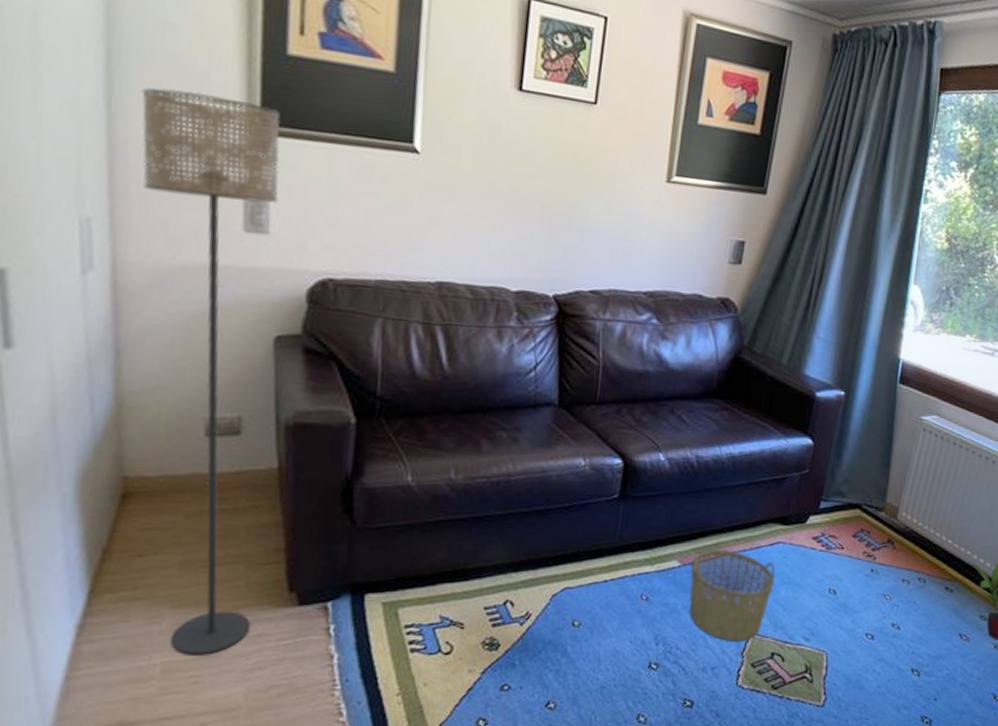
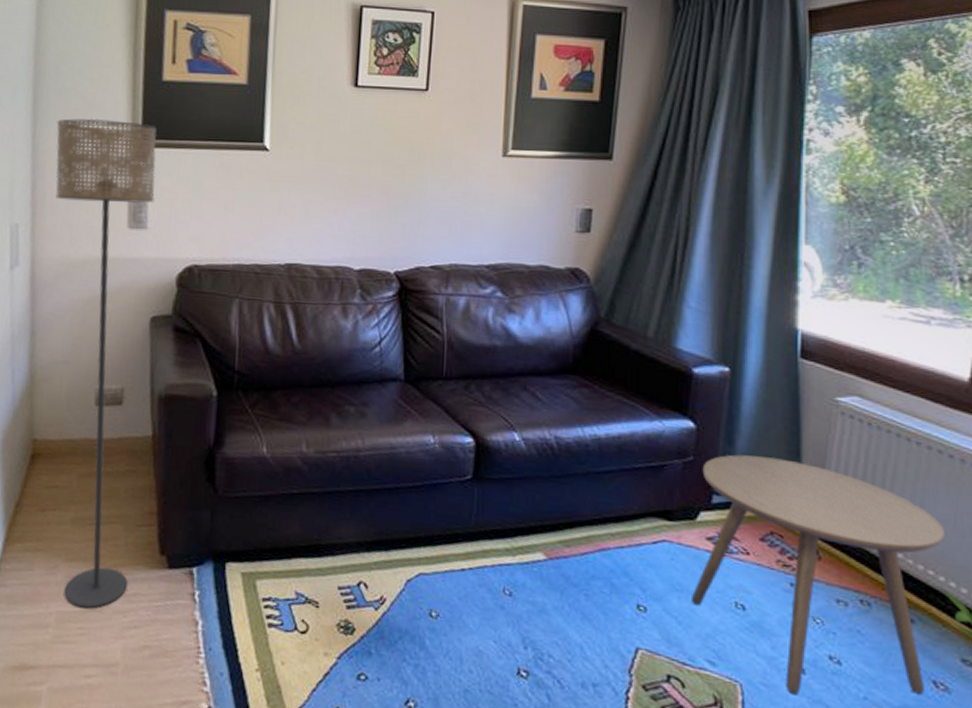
basket: present [689,549,775,642] -> none [558,543,662,657]
side table: none [795,466,982,657] -> present [690,454,945,696]

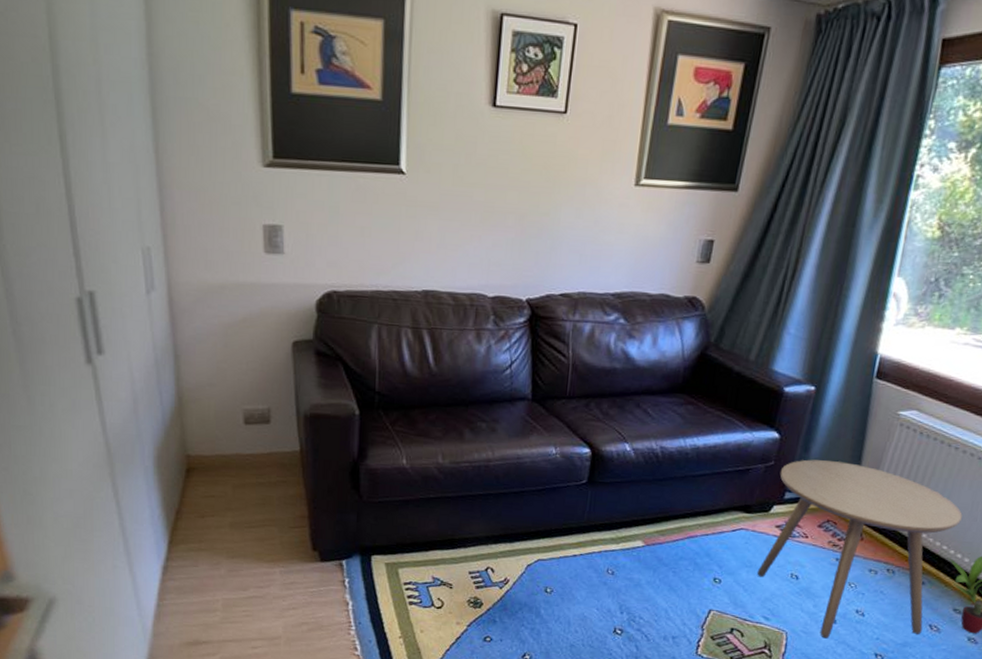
floor lamp: present [55,118,157,609] -> none [180,133,290,596]

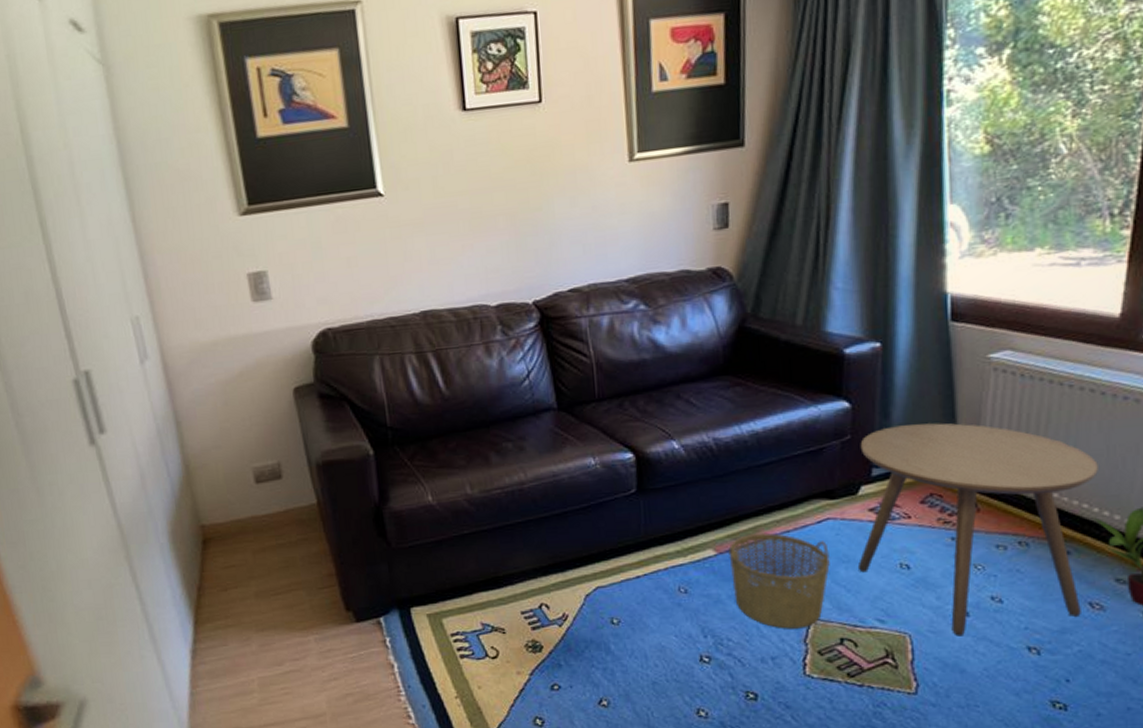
basket: none [652,532,737,616] -> present [728,533,830,629]

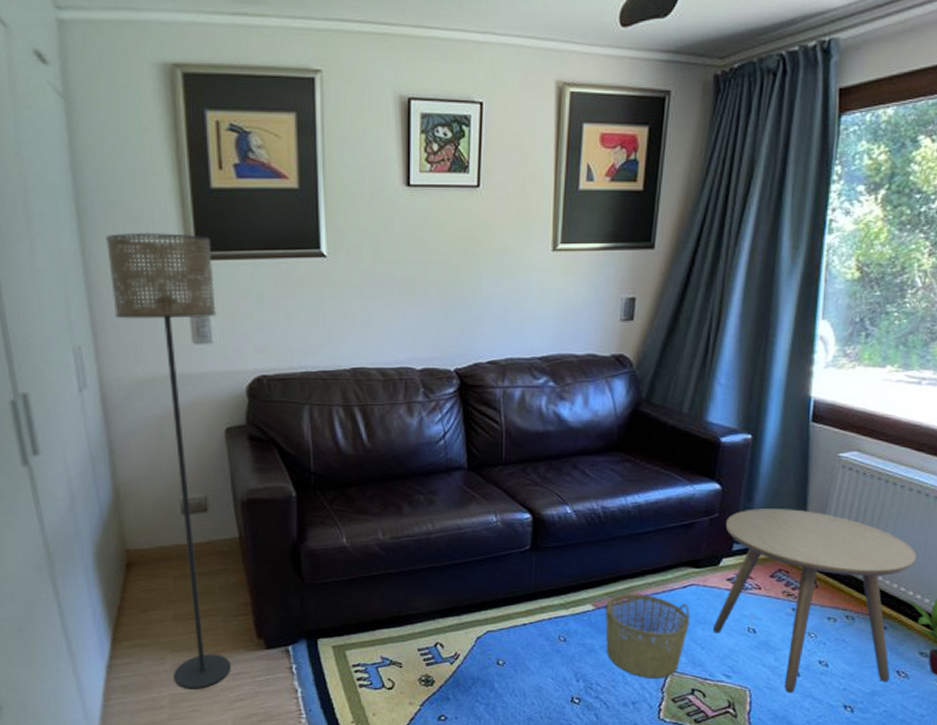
floor lamp: none [154,188,321,671] -> present [105,232,231,689]

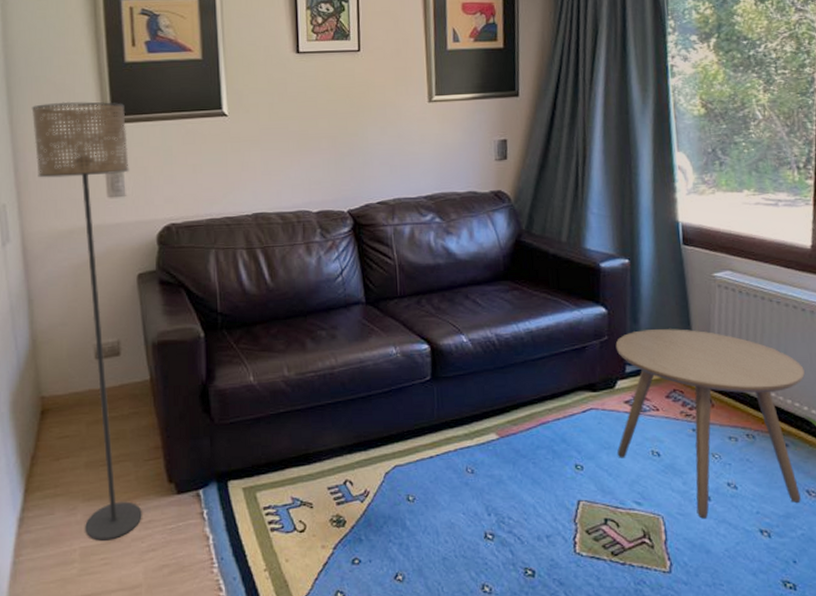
basket: present [605,593,690,679] -> none [508,420,594,509]

